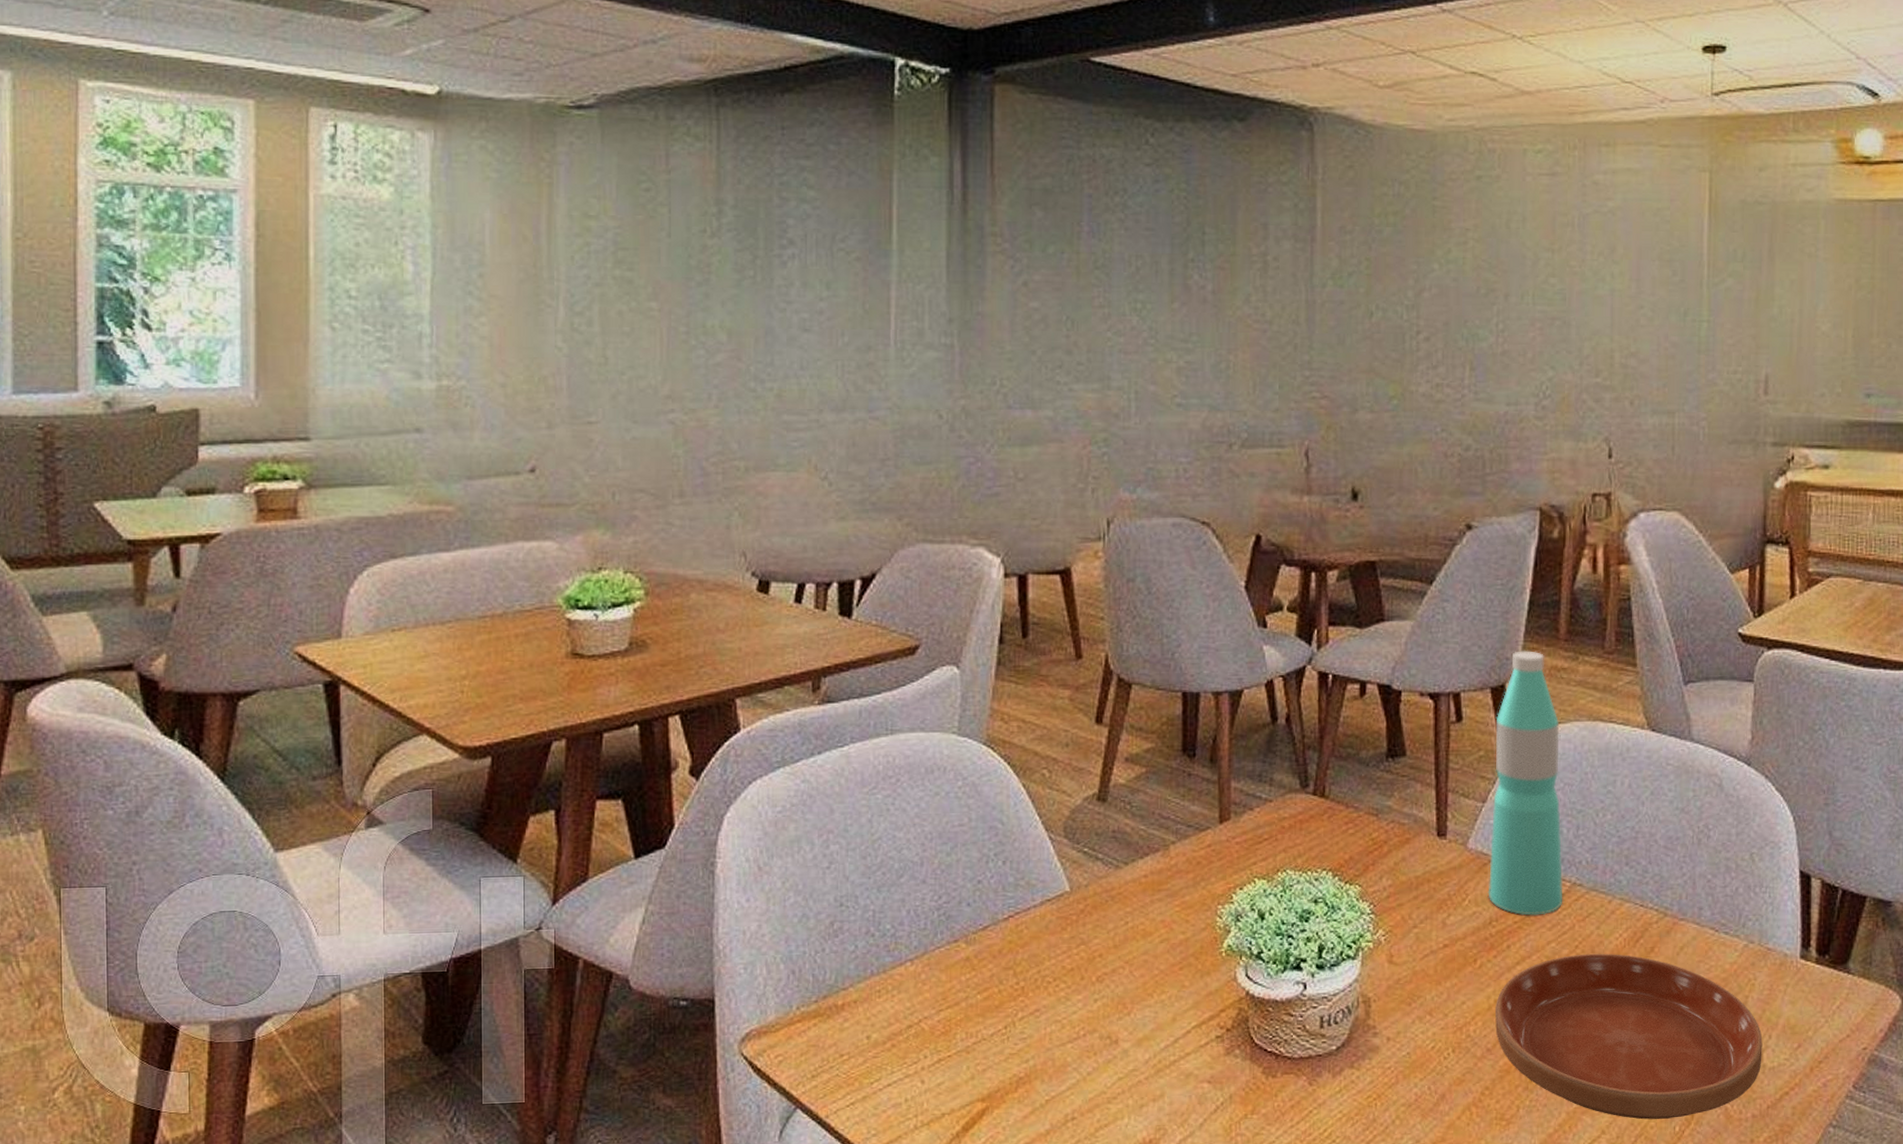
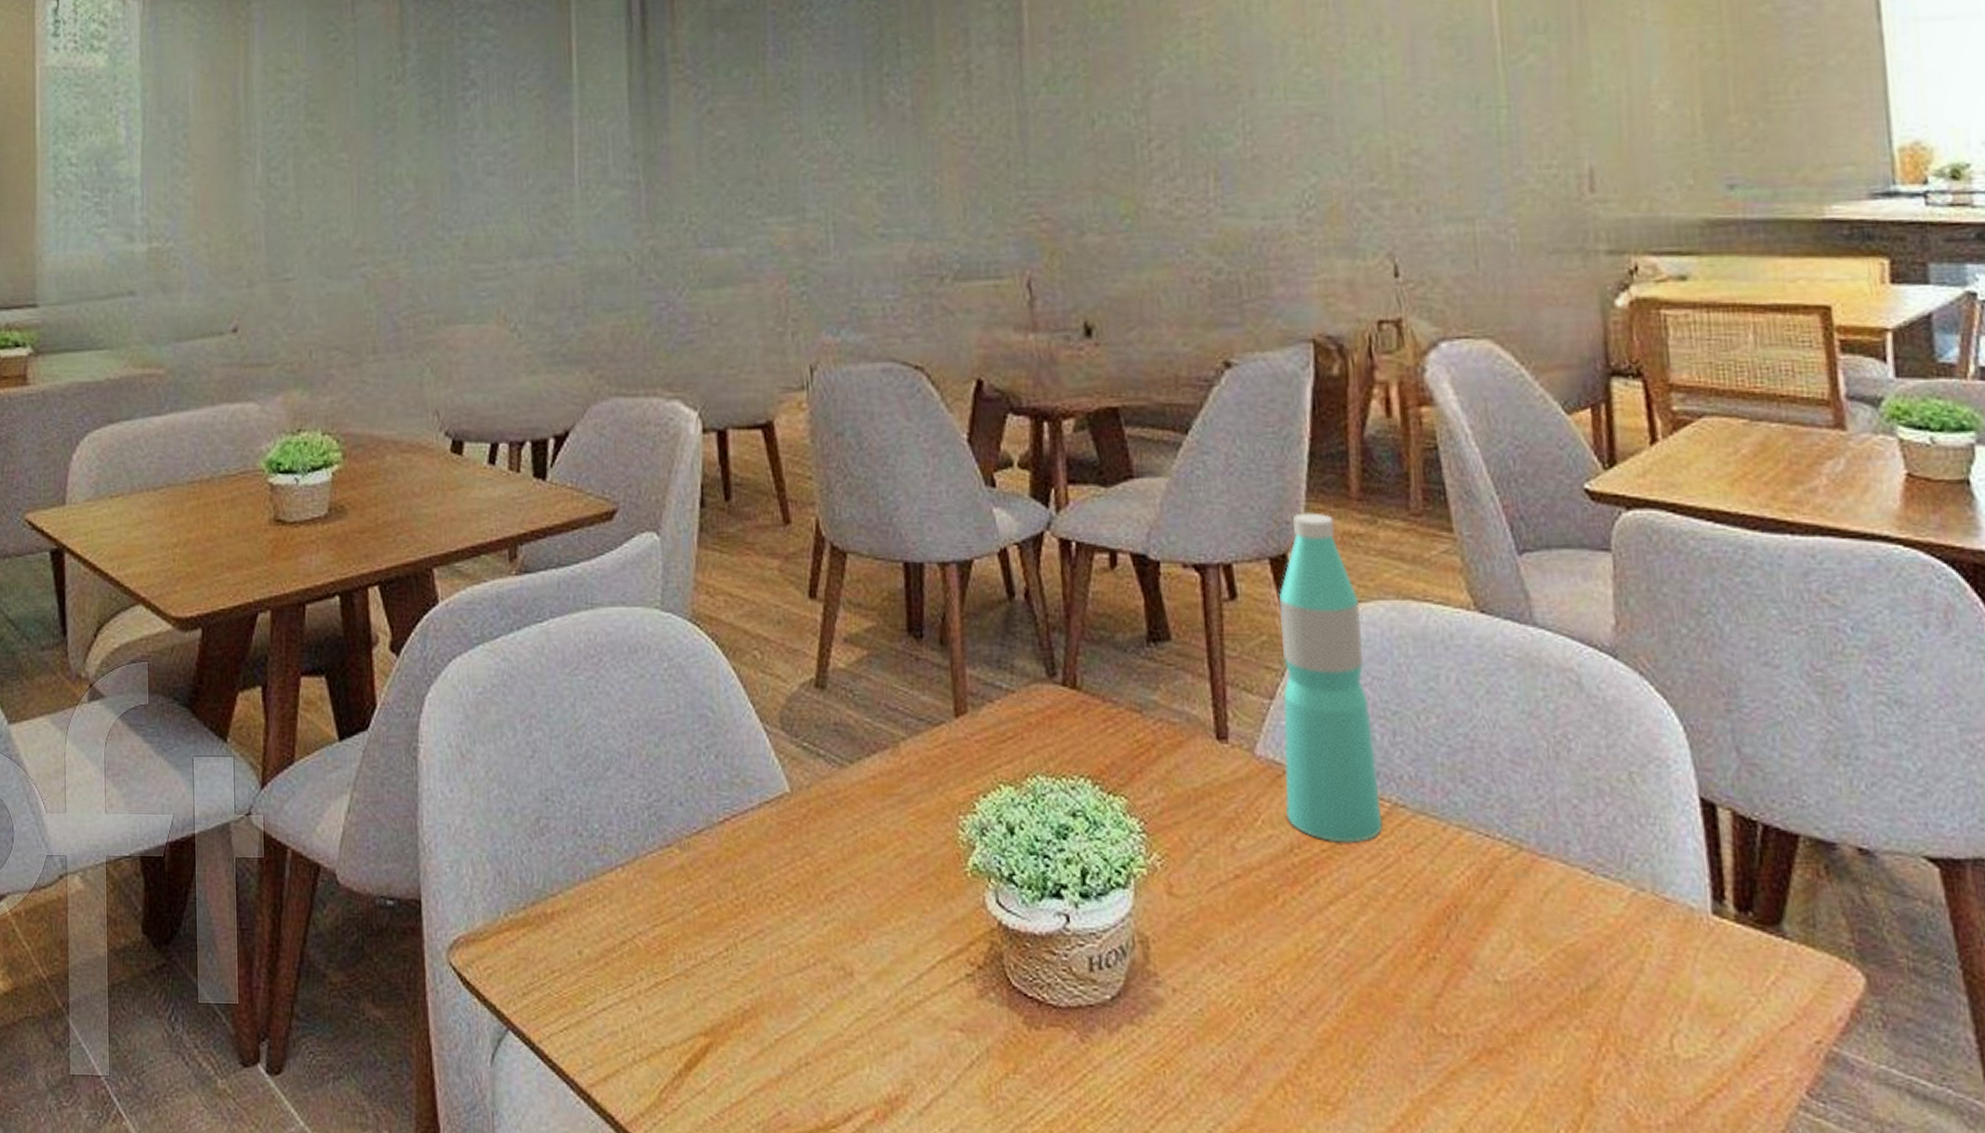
saucer: present [1495,953,1763,1120] -> none [1306,894,1672,1119]

